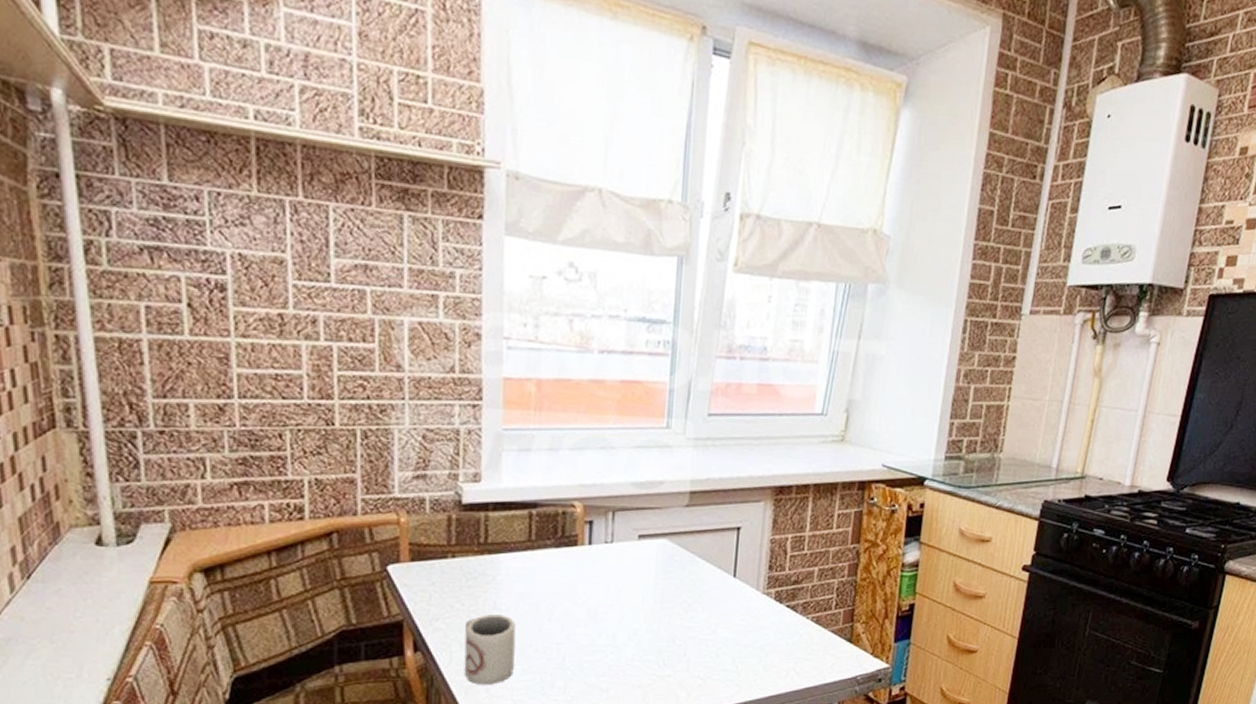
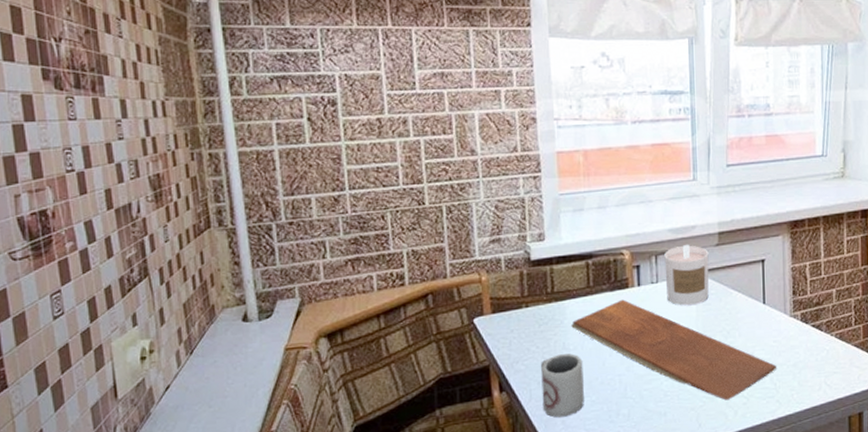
chopping board: none [505,558,742,680] -> present [571,299,777,401]
candle: none [622,502,676,572] -> present [664,245,709,306]

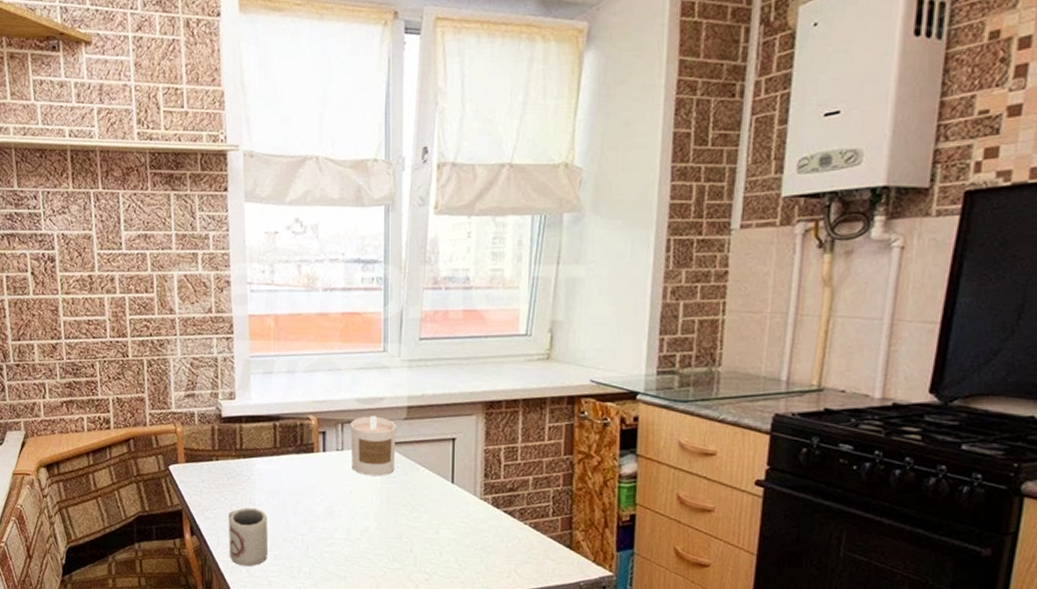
chopping board: present [571,299,777,401] -> none [258,463,463,574]

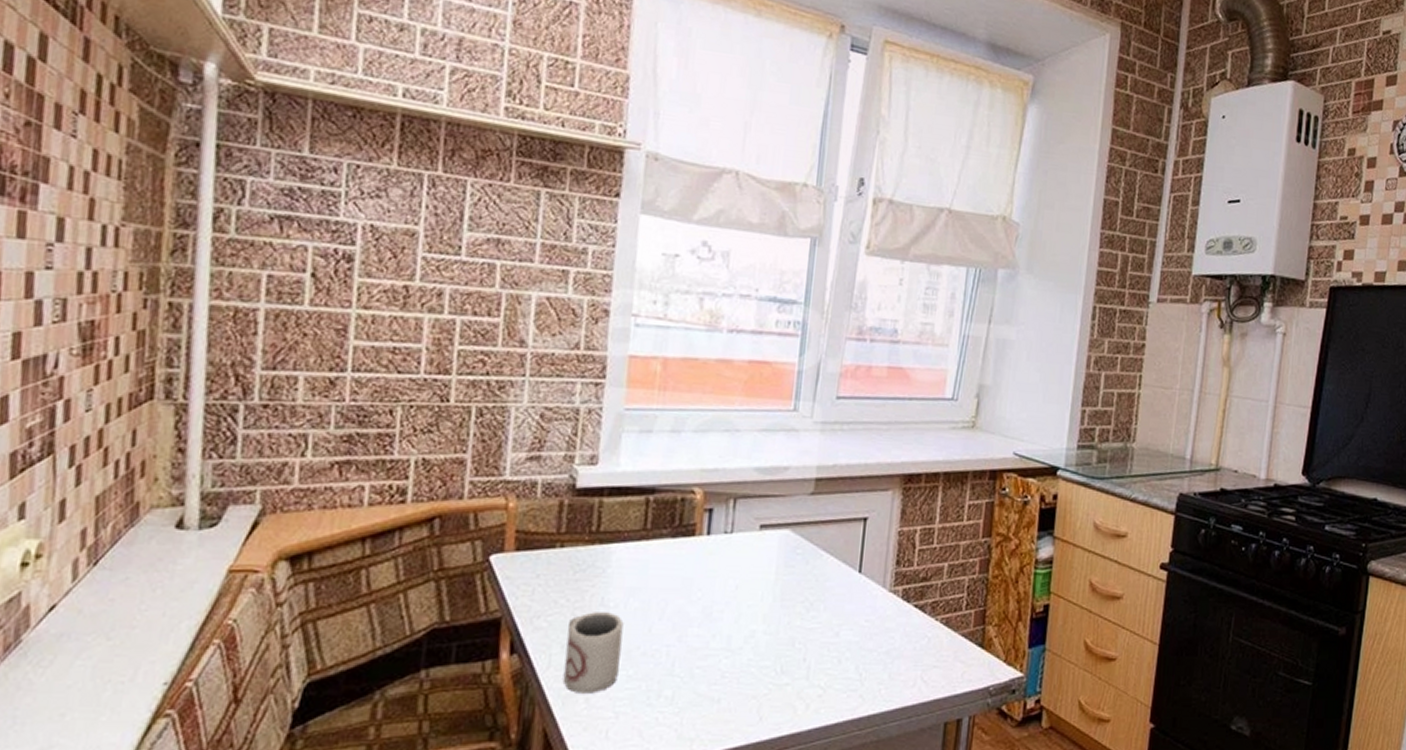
candle: present [351,416,396,477] -> none [741,489,801,566]

